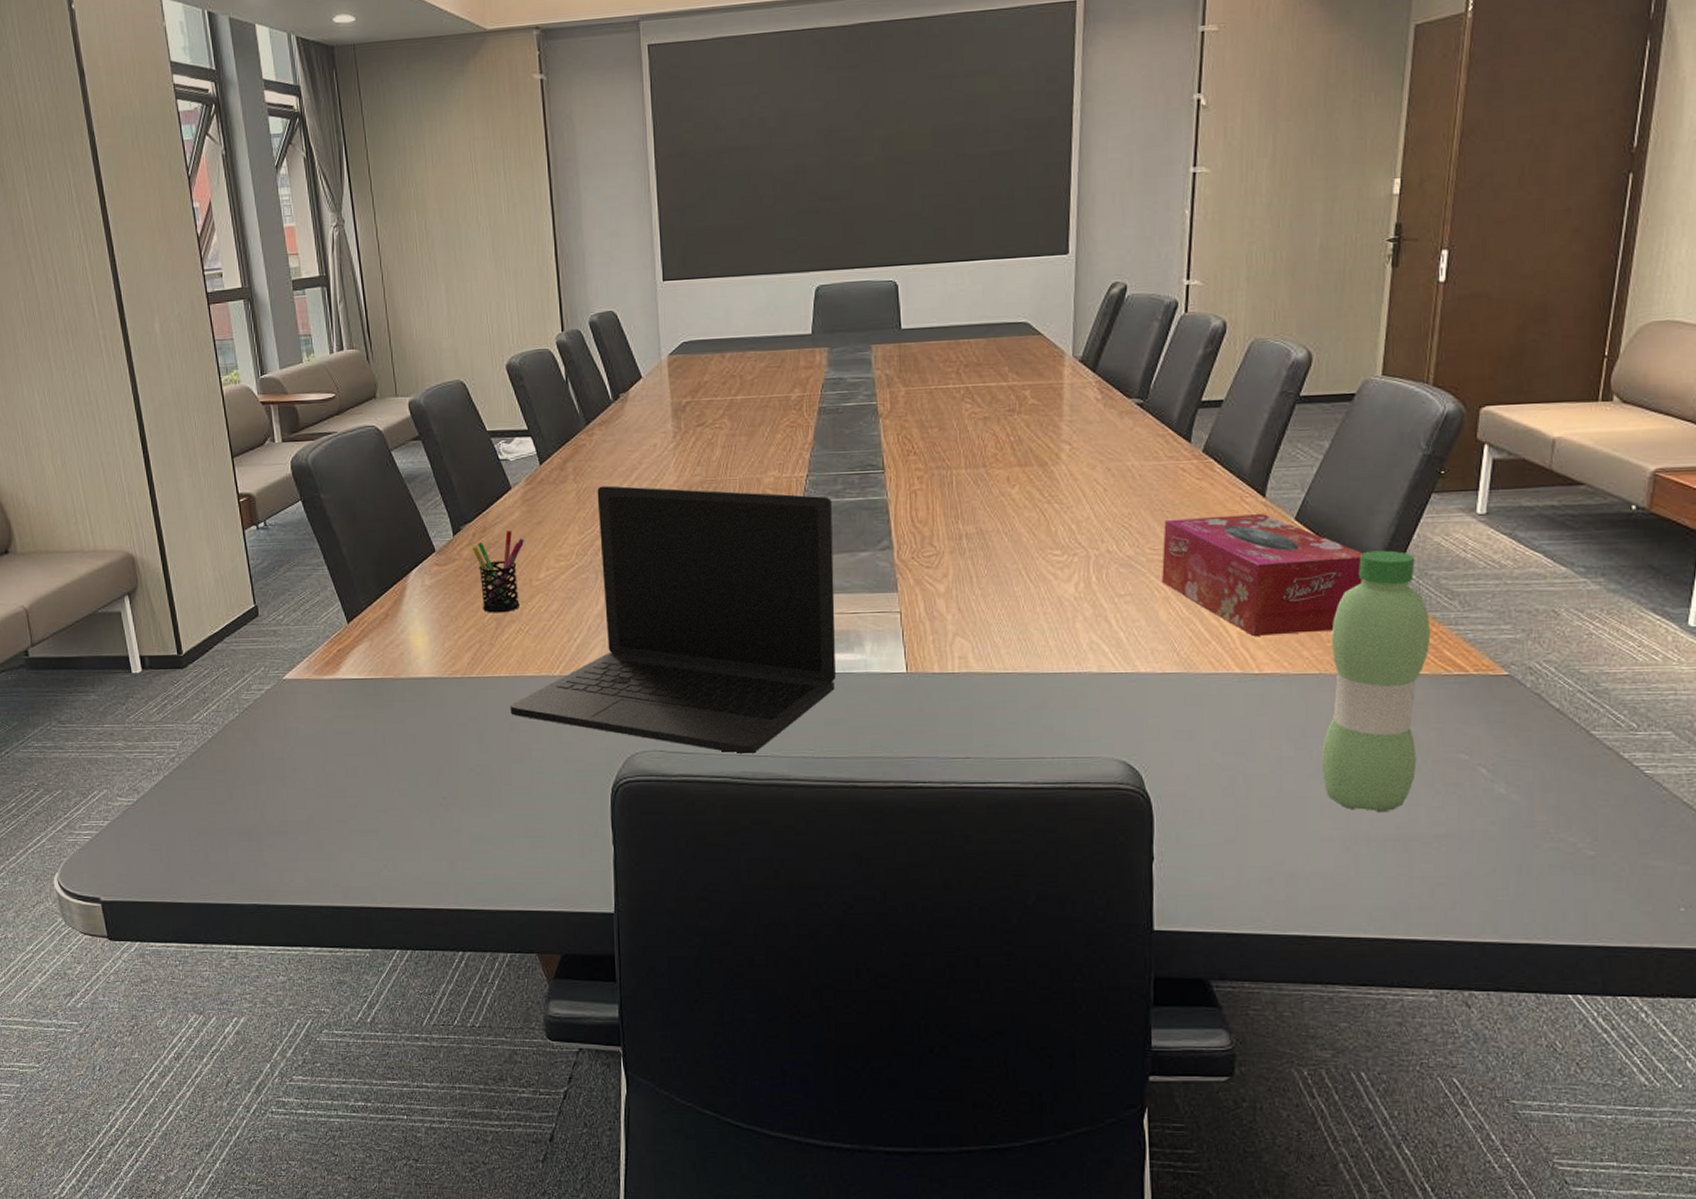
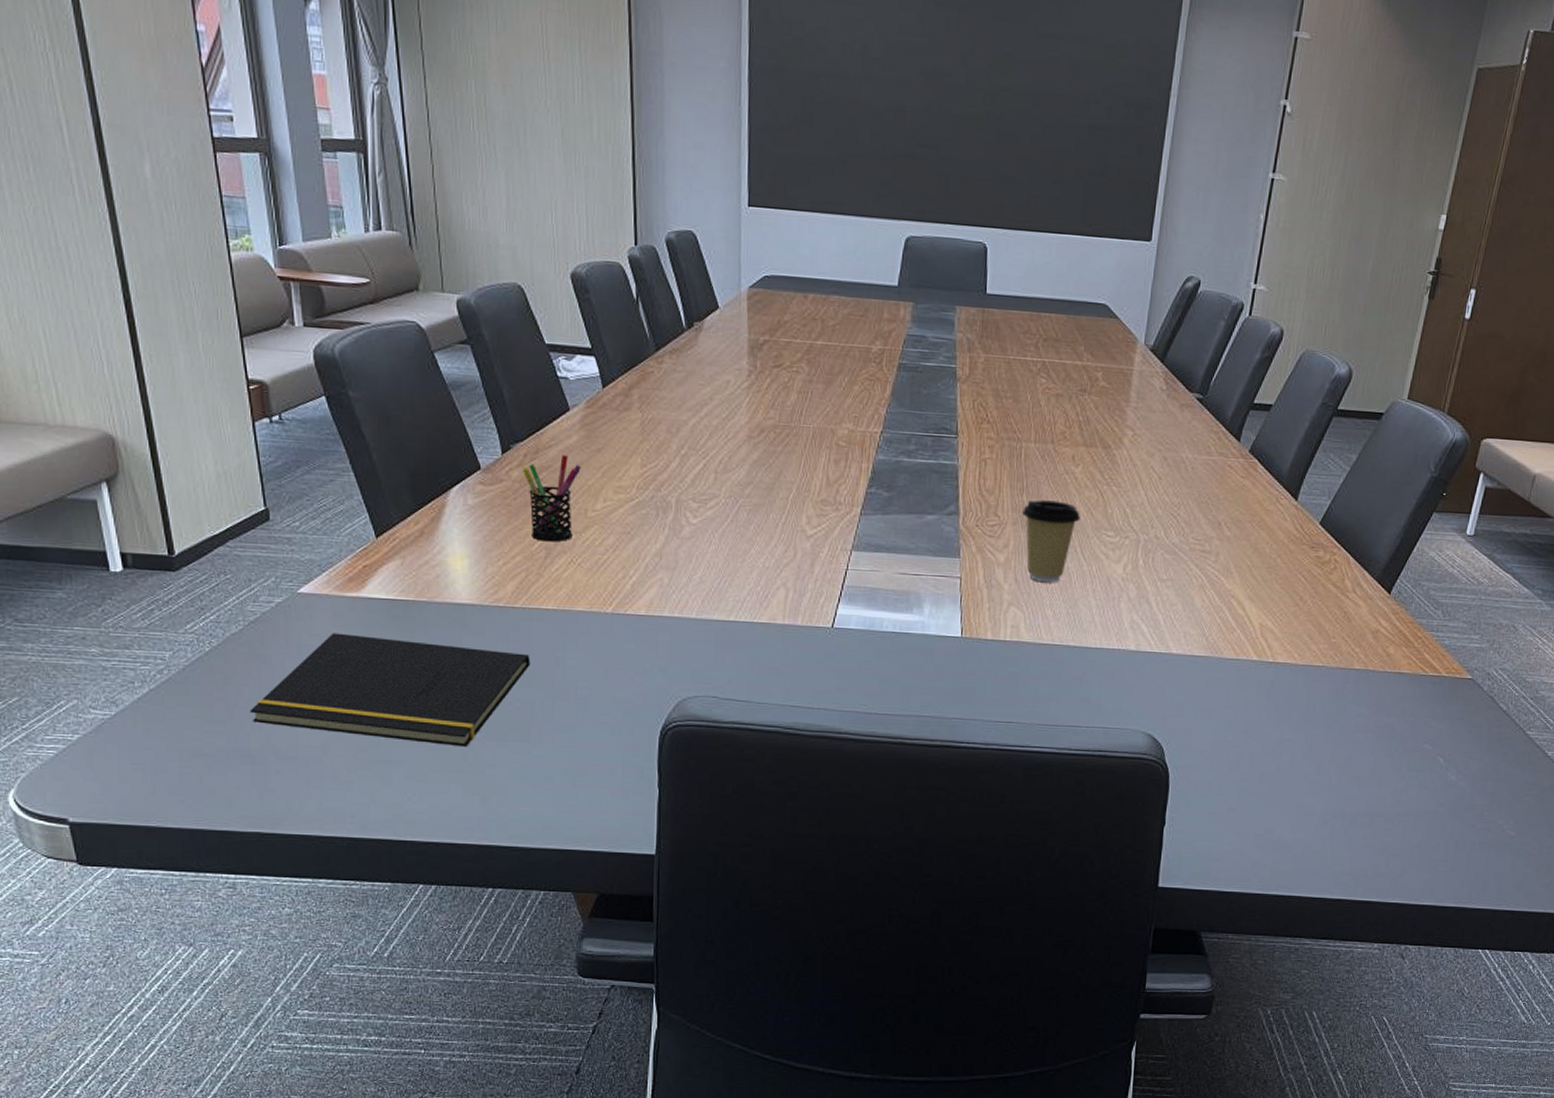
notepad: none [246,713,488,815] -> present [250,633,530,748]
laptop: present [510,485,836,755] -> none [556,418,903,706]
coffee cup: none [959,524,1022,609] -> present [1022,500,1080,583]
tissue box: present [1162,513,1363,636] -> none [1200,512,1372,629]
water bottle: present [1322,550,1431,813] -> none [1314,559,1417,792]

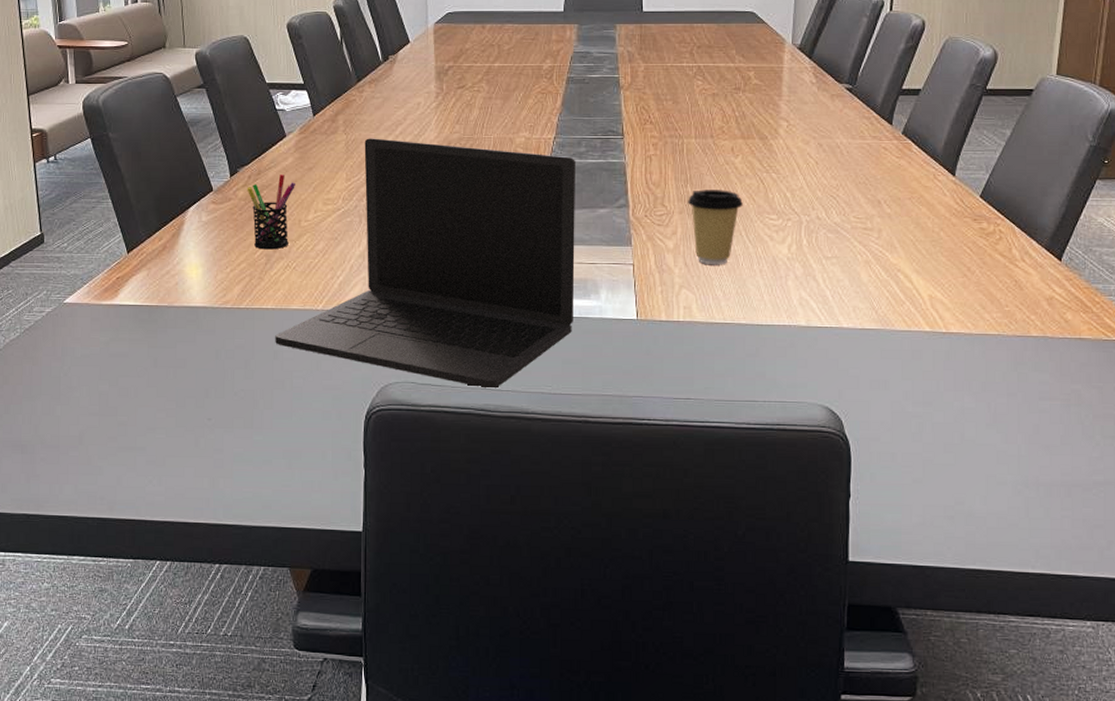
notepad: present [250,633,530,748] -> none [22,336,253,434]
laptop: none [556,418,903,706] -> present [275,138,575,389]

